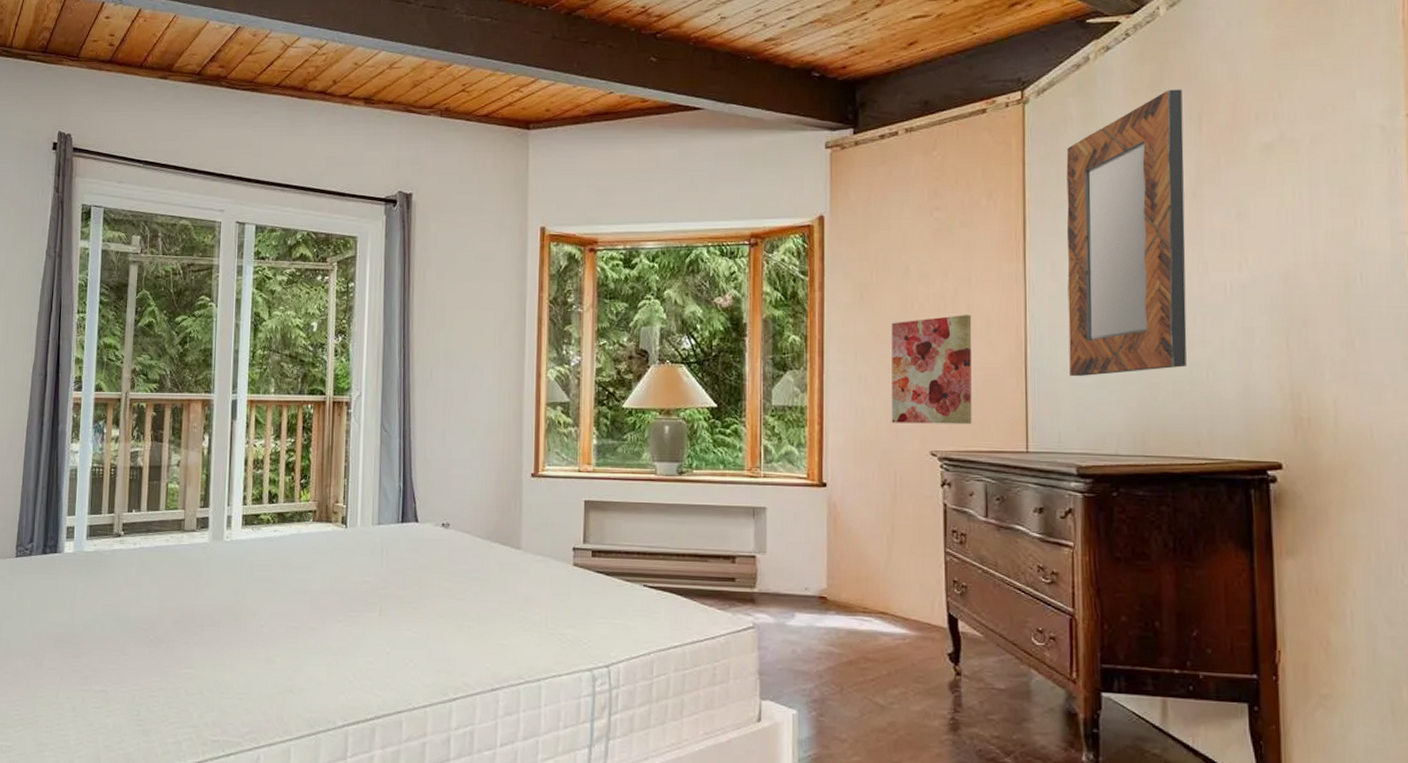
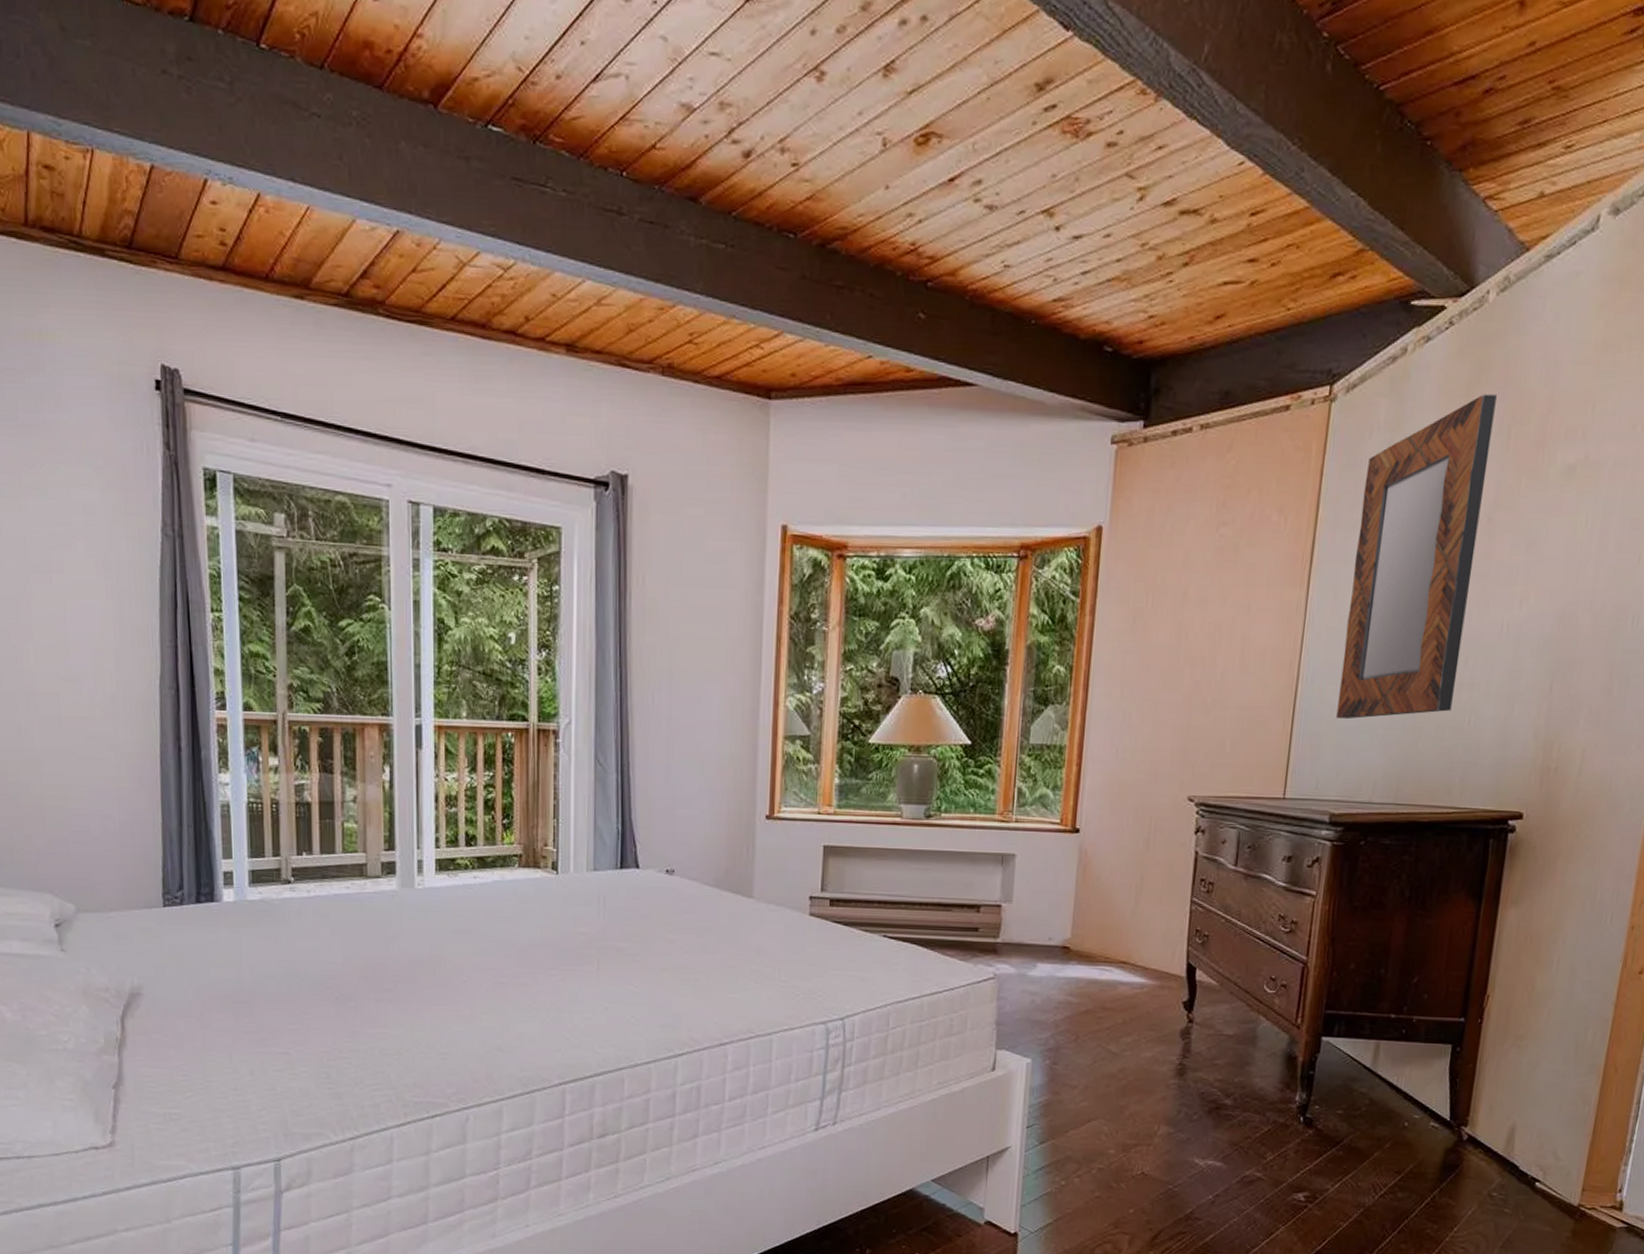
wall art: present [891,315,972,425] -> none [1152,647,1247,768]

